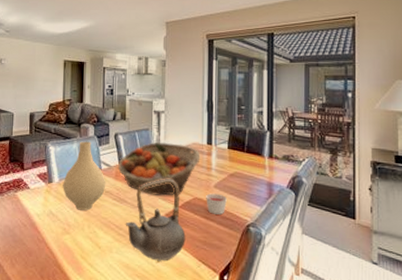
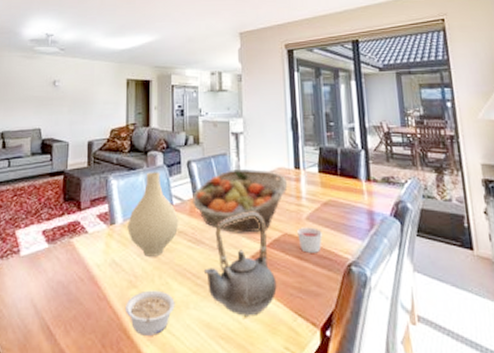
legume: none [60,236,101,271] -> present [126,290,175,336]

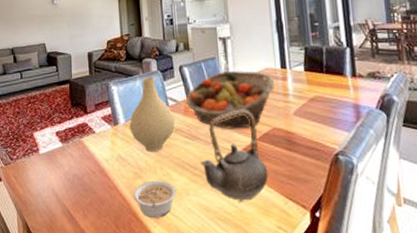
candle: present [297,227,322,253] -> none [286,121,310,145]

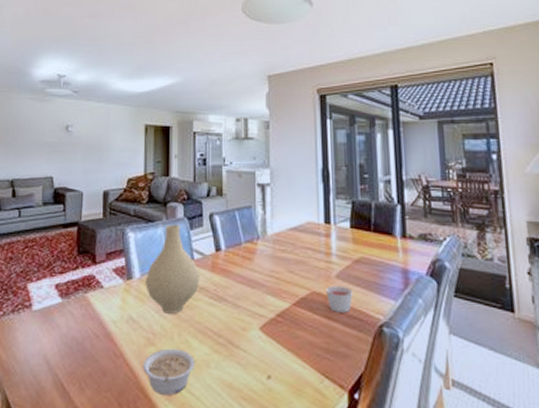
fruit basket: present [186,70,275,129] -> none [215,223,317,291]
teapot: present [200,110,268,201] -> none [225,269,303,377]
candle: none [286,121,310,145] -> present [326,285,353,313]

